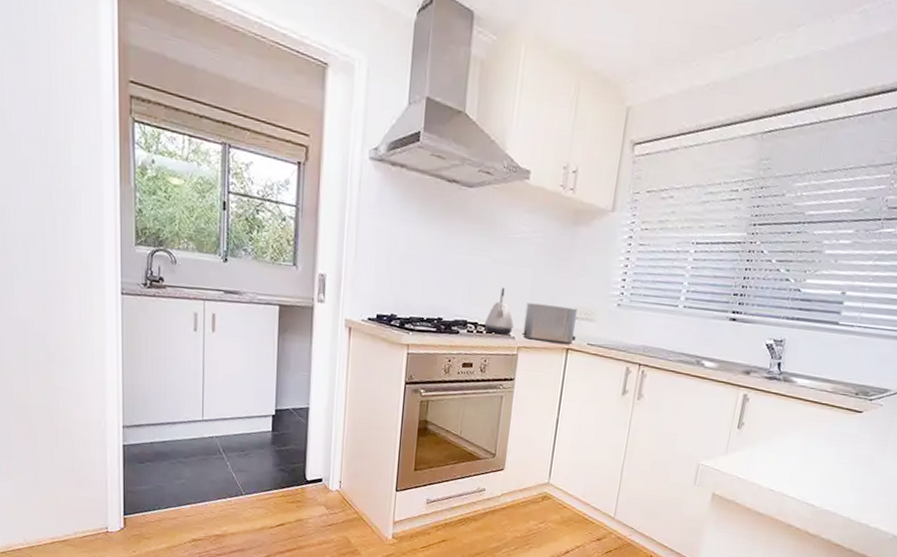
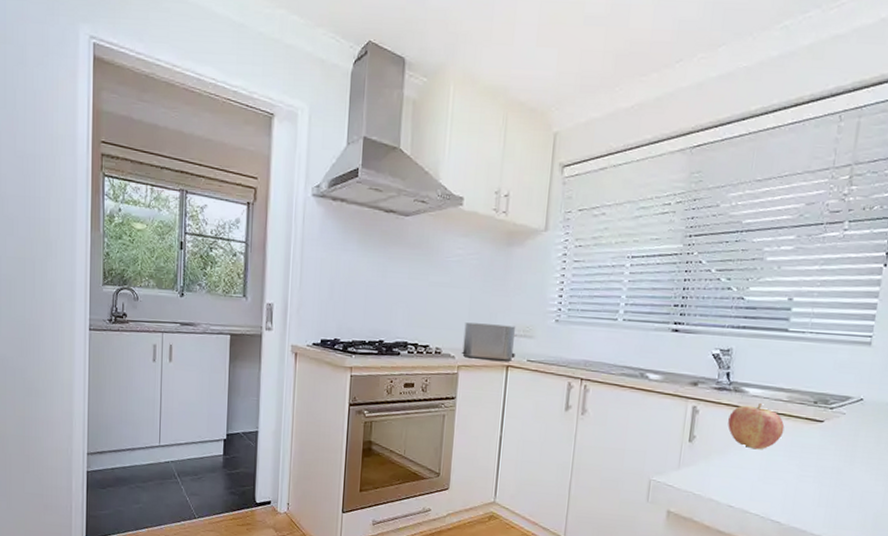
kettle: present [484,287,514,336] -> none [424,308,454,355]
fruit: none [774,392,827,438] -> present [728,402,785,450]

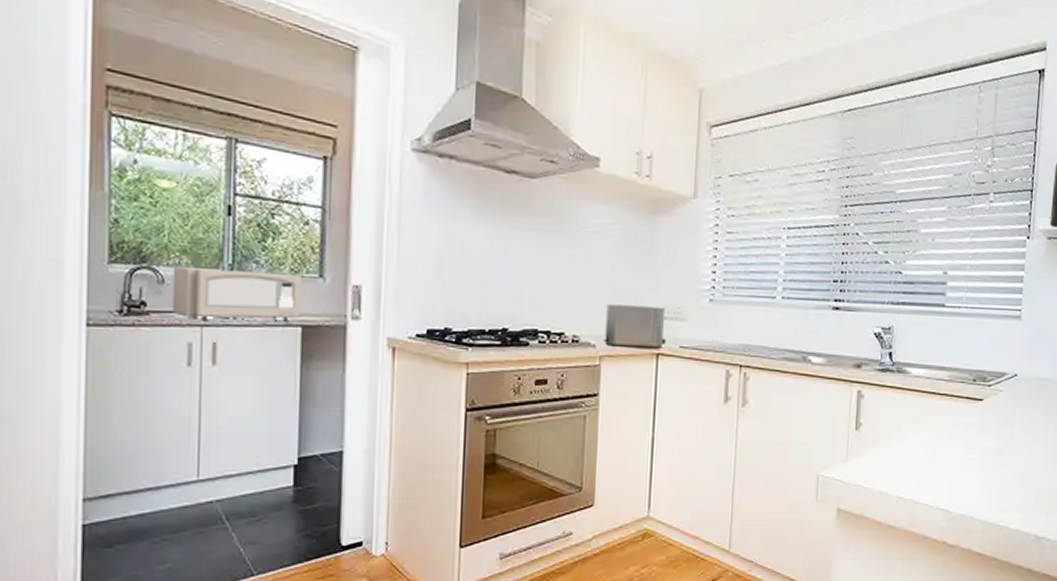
microwave: none [143,288,231,331] -> present [171,267,302,322]
fruit: present [728,402,785,450] -> none [893,383,947,434]

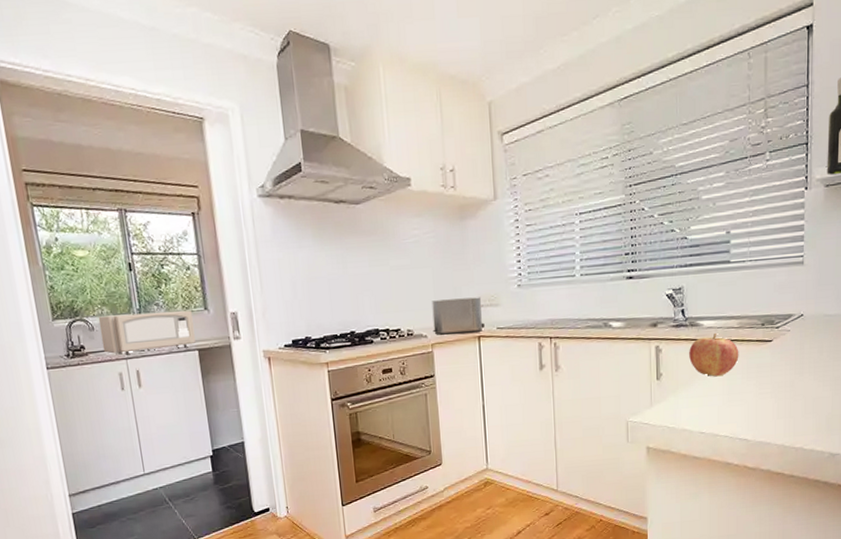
fruit: none [893,383,947,434] -> present [689,332,739,377]

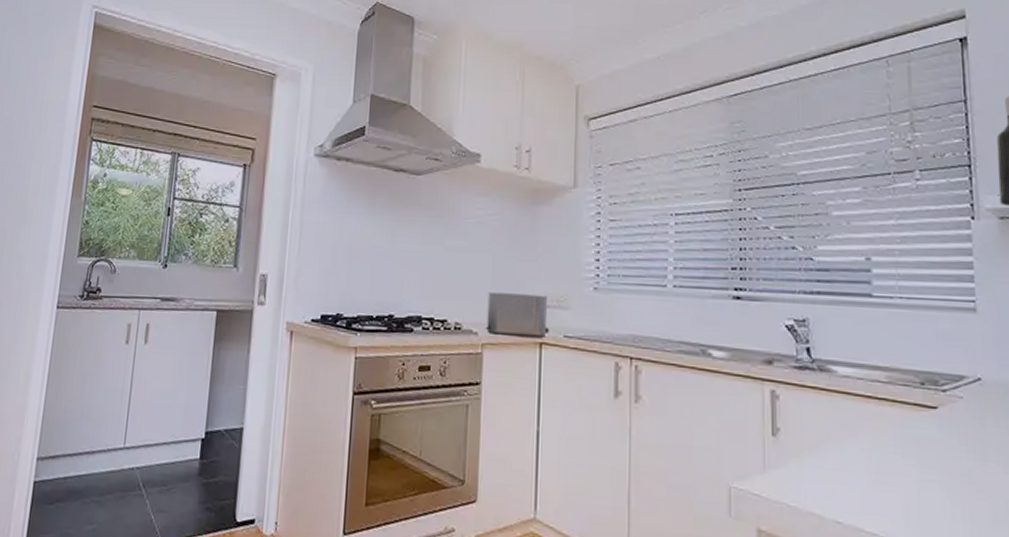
microwave: present [98,311,196,355] -> none [118,259,220,307]
fruit: present [689,332,739,377] -> none [818,384,890,446]

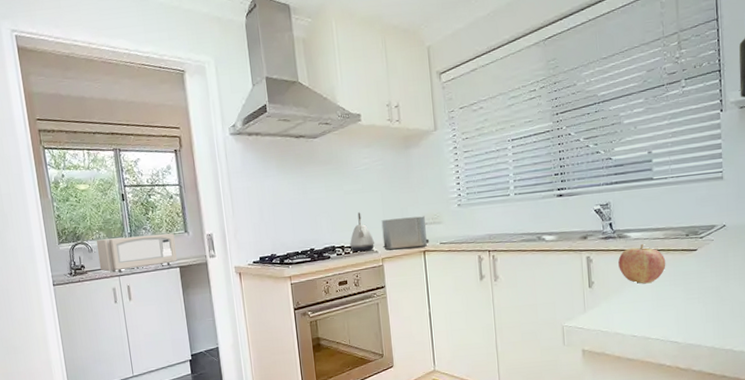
microwave: none [118,259,220,307] -> present [96,233,178,273]
kettle: none [441,277,476,331] -> present [349,212,375,253]
fruit: none [818,384,890,446] -> present [618,243,666,284]

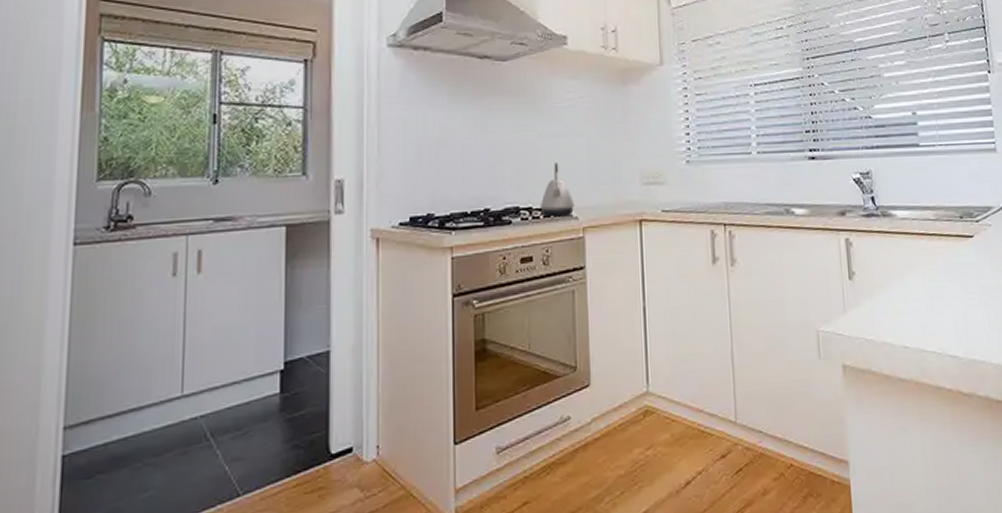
microwave: present [96,233,178,273] -> none [157,175,285,230]
toaster: present [381,216,429,251] -> none [585,173,647,217]
fruit: present [618,243,666,284] -> none [883,225,939,278]

